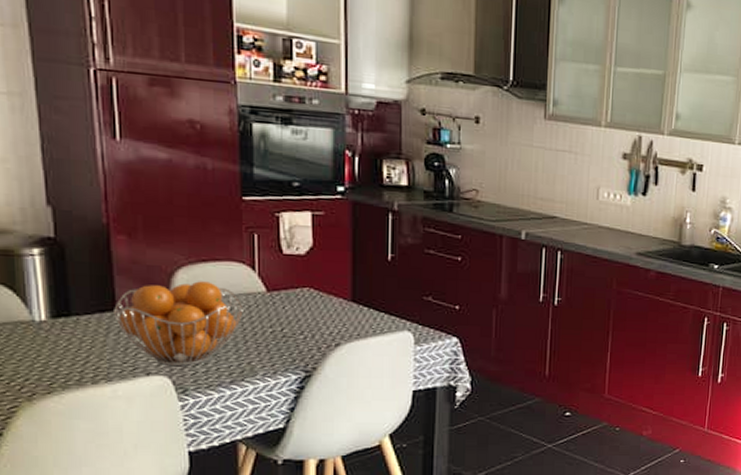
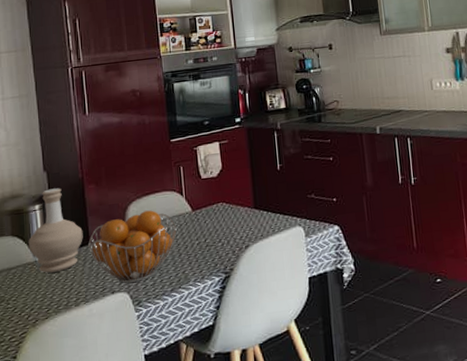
bottle: none [22,230,107,338] -> present [28,188,83,273]

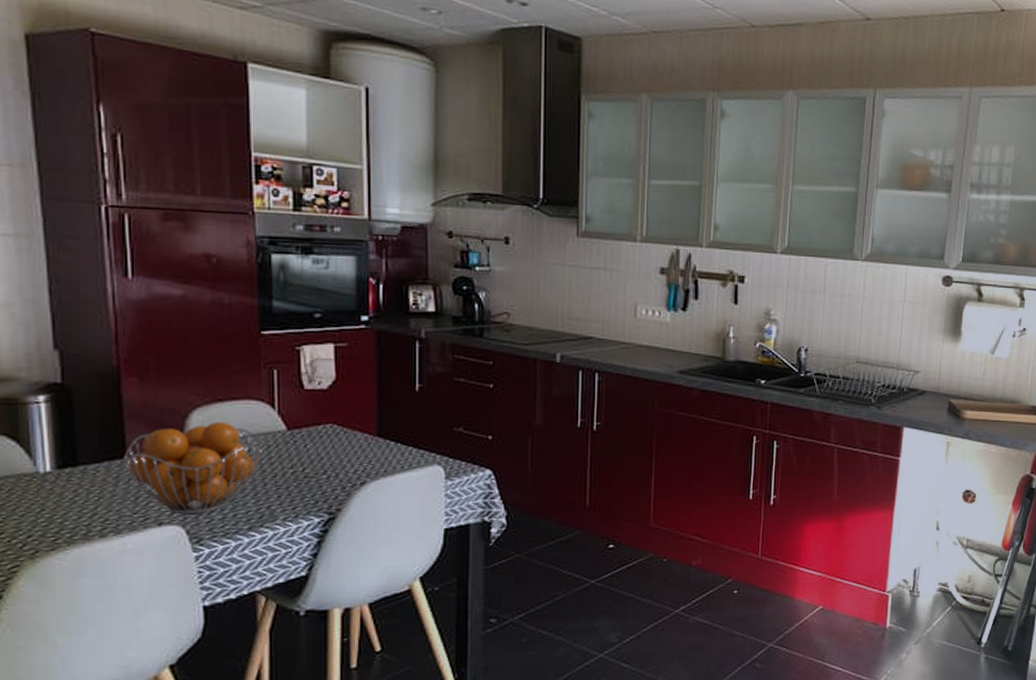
bottle: present [28,188,83,273] -> none [26,375,116,490]

